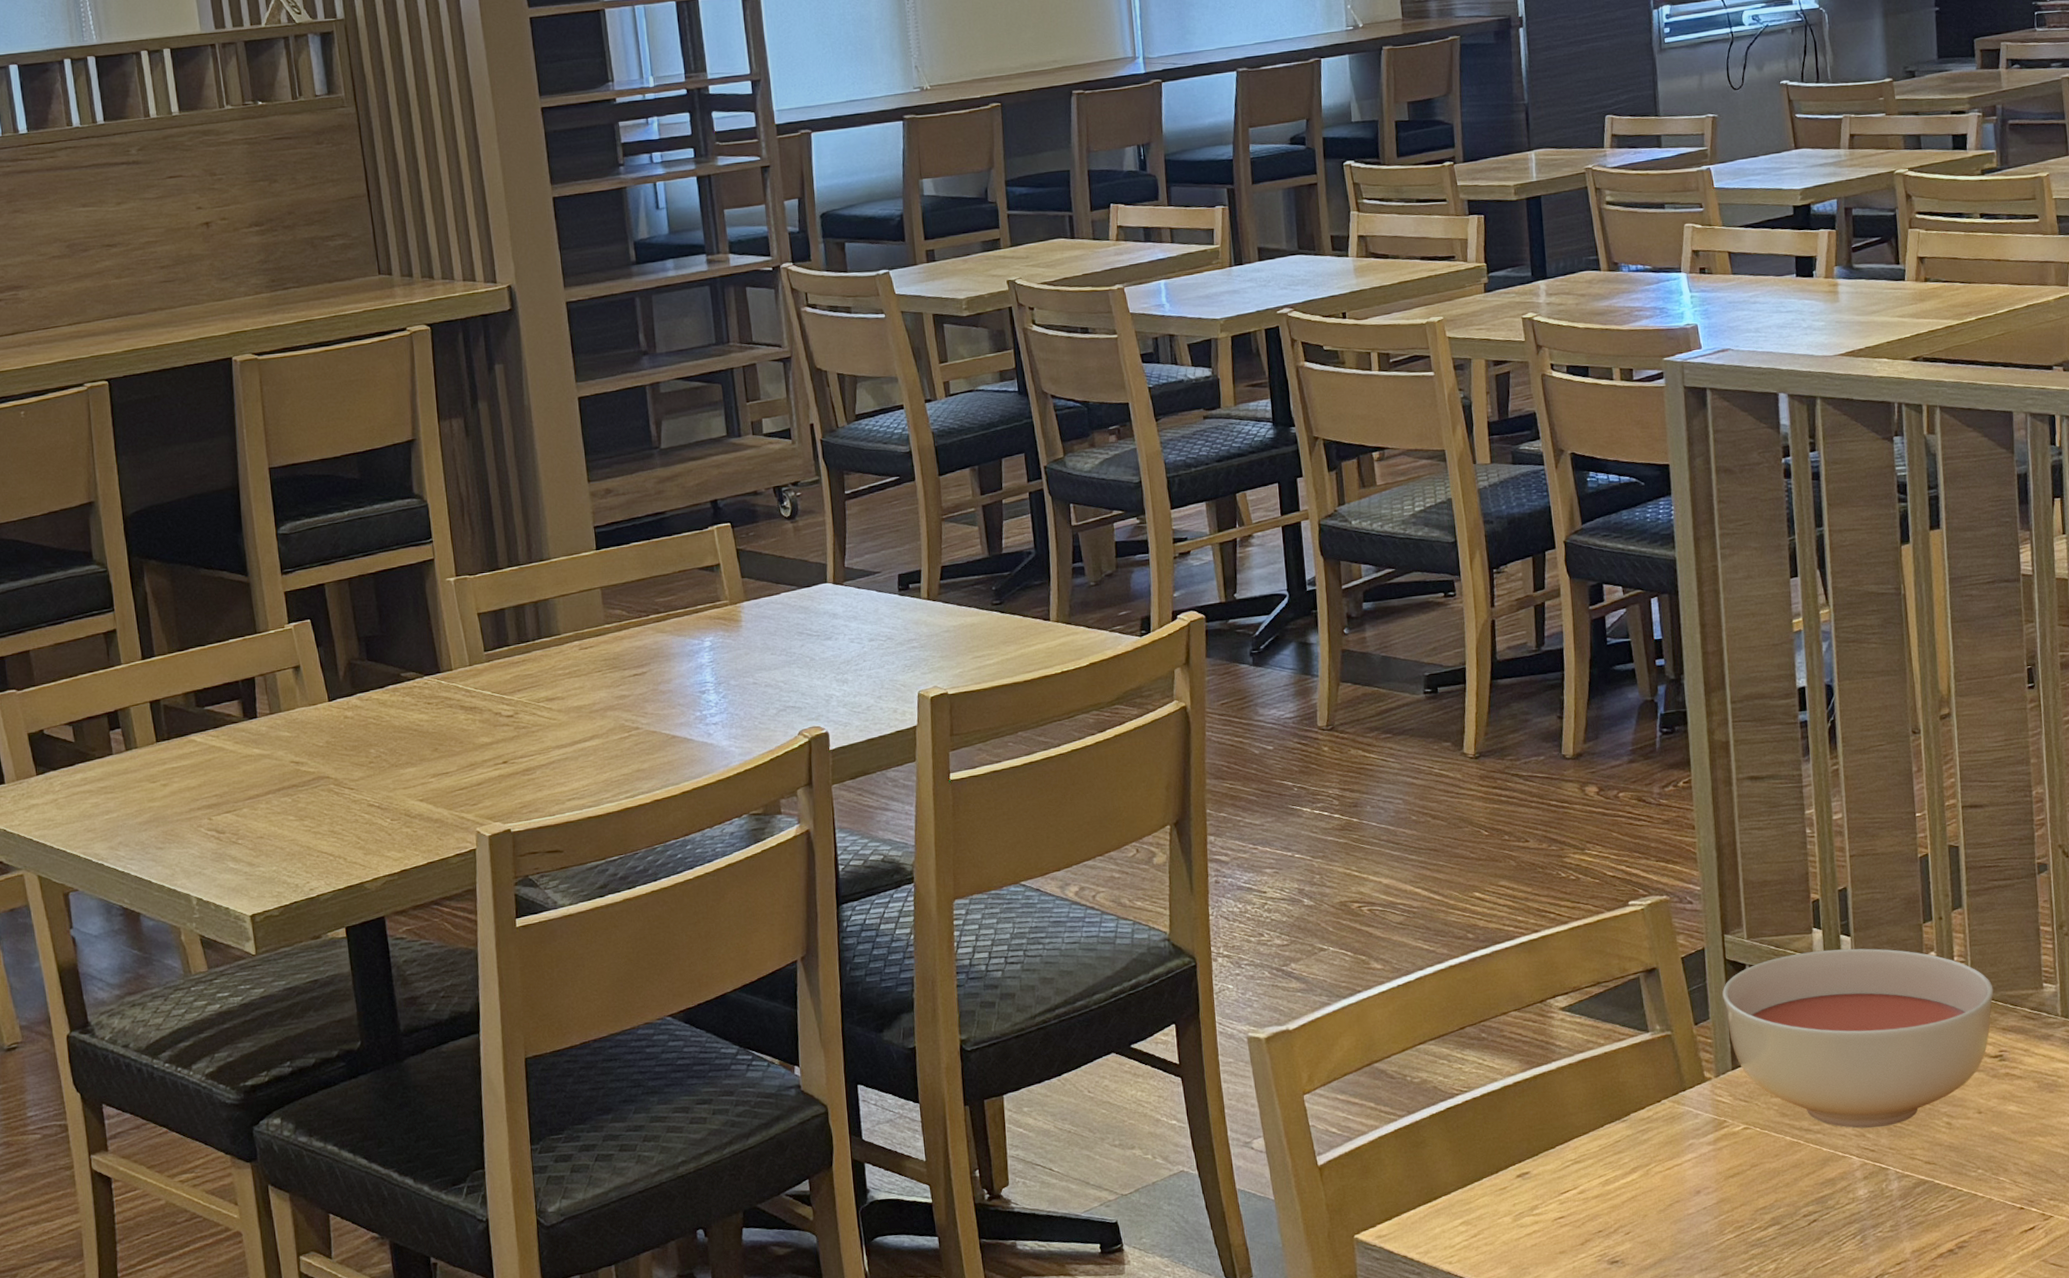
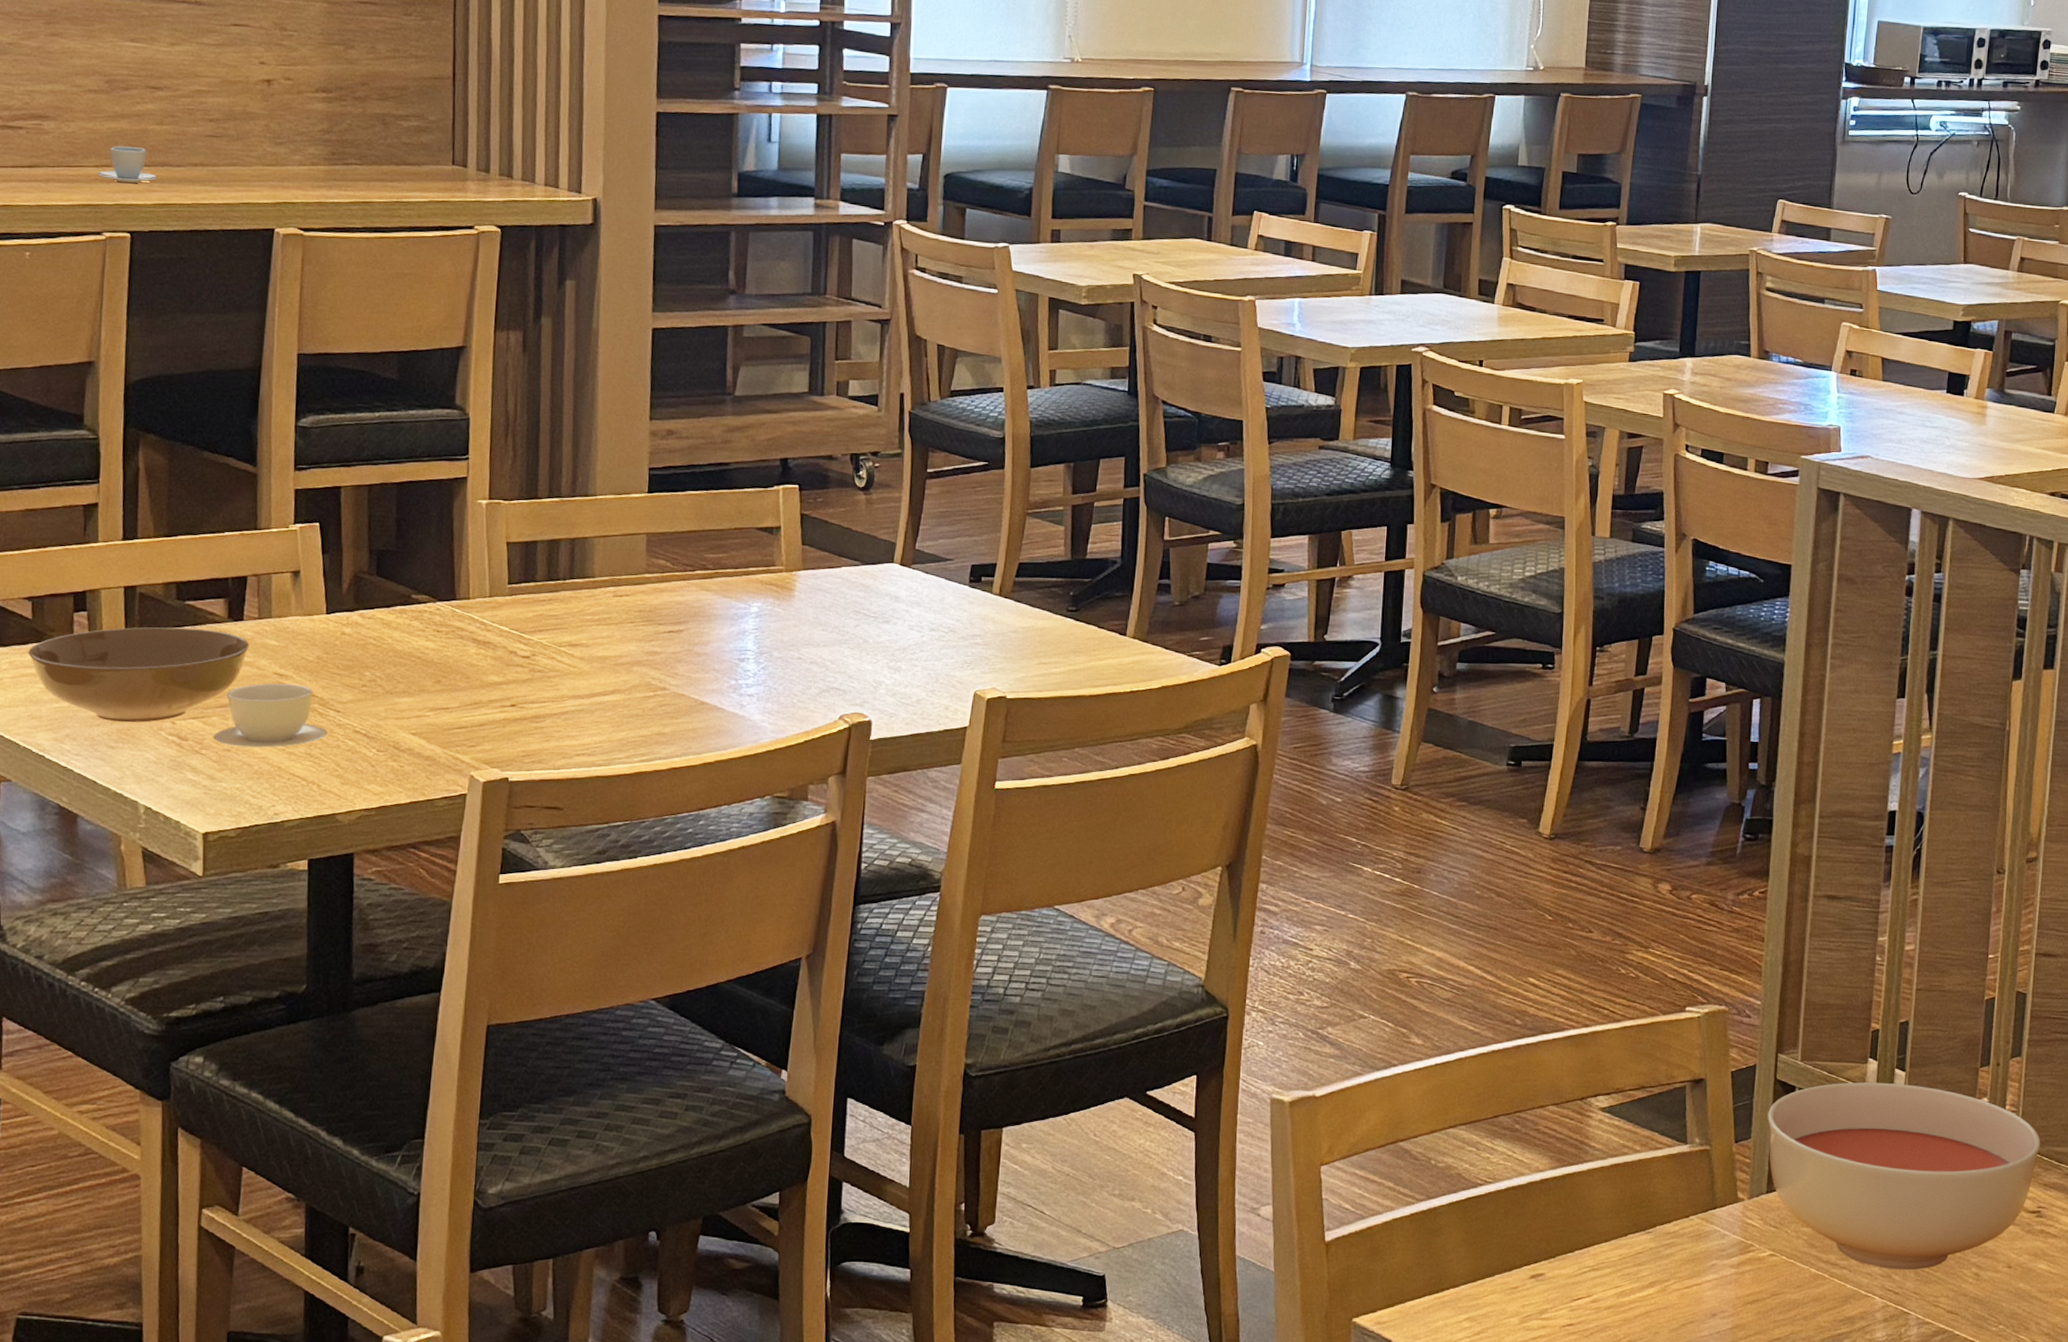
teacup: none [71,302,124,336] -> present [97,146,158,183]
bowl: none [75,730,266,825] -> present [28,627,249,722]
teacup: none [246,769,346,833] -> present [213,683,328,748]

